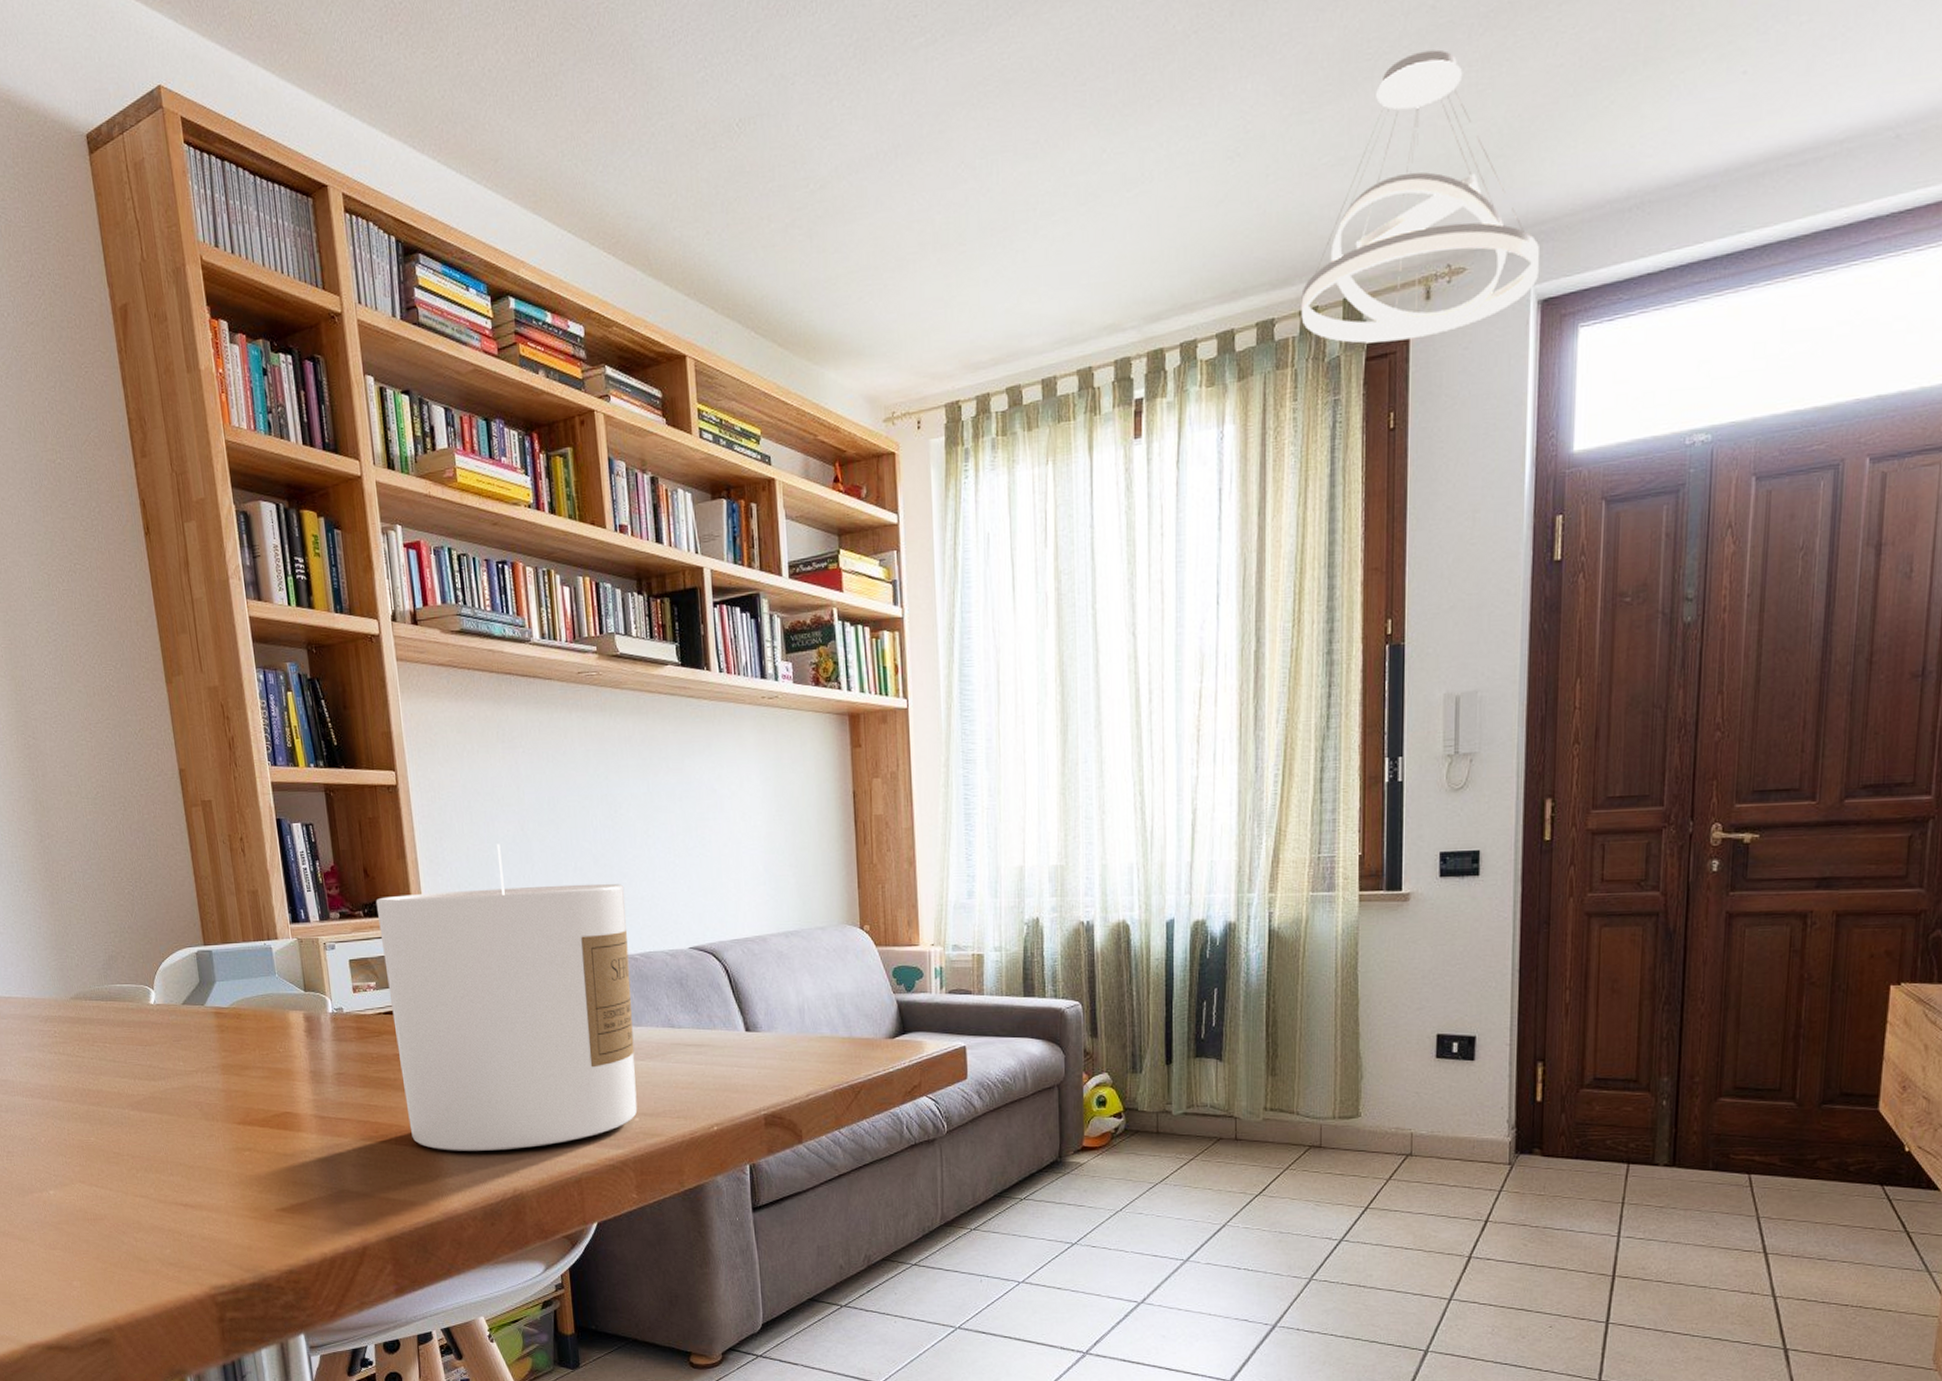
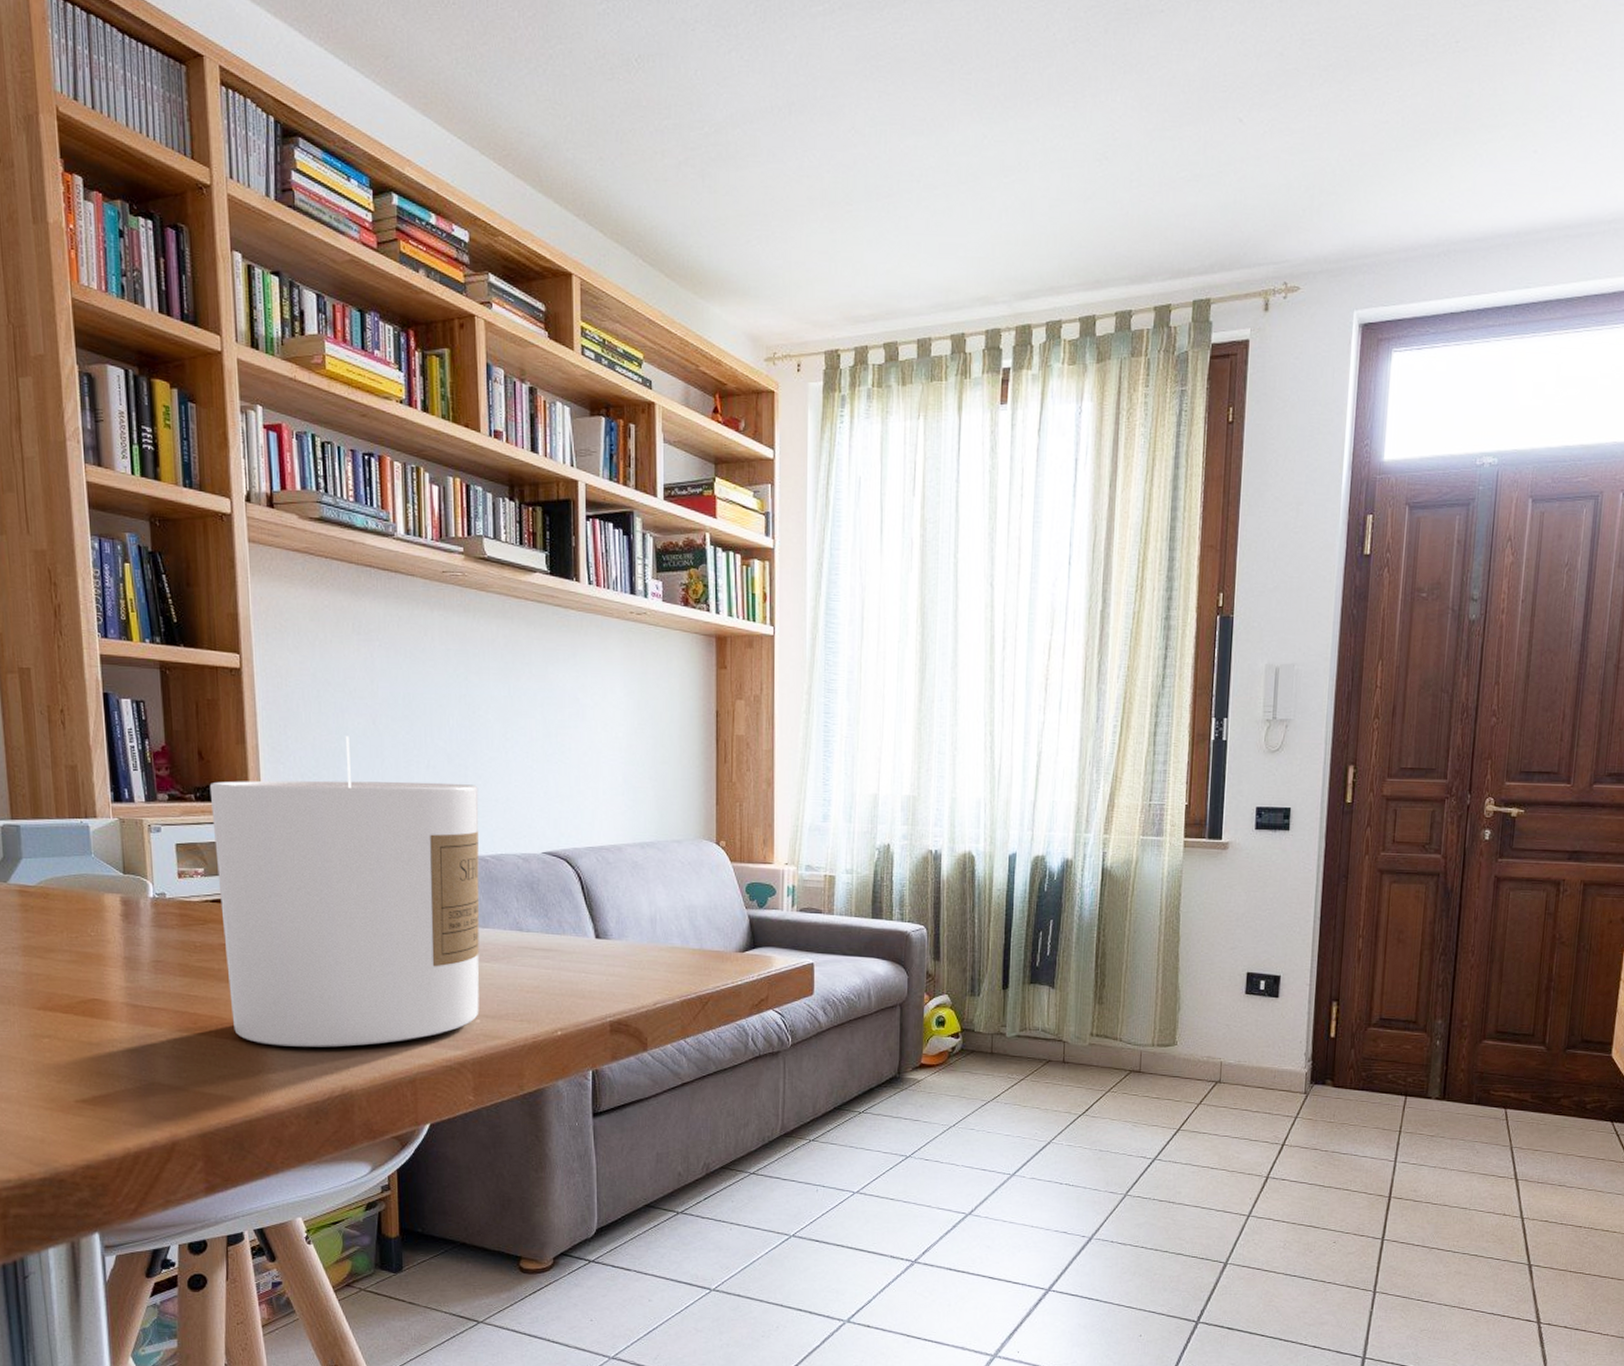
pendant light: present [1301,49,1539,344] -> none [1155,91,1362,345]

